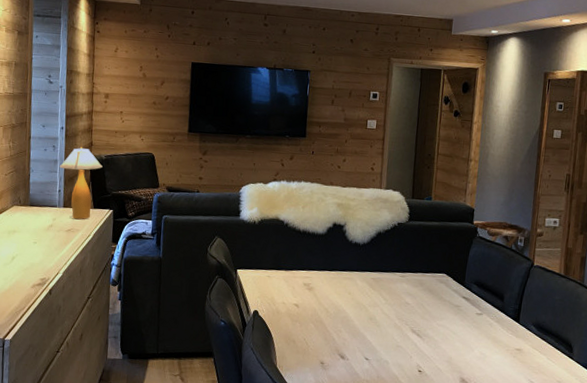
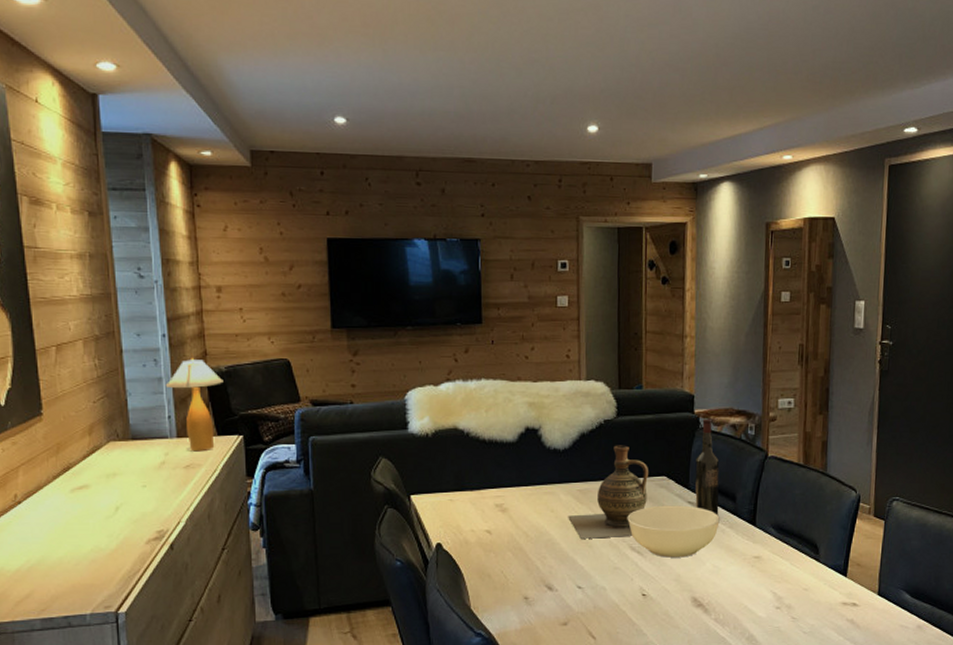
ceramic jug: none [362,244,432,321] -> present [568,445,648,539]
bowl: none [410,297,489,344] -> present [627,505,720,558]
wine bottle: none [469,229,492,311] -> present [695,418,720,516]

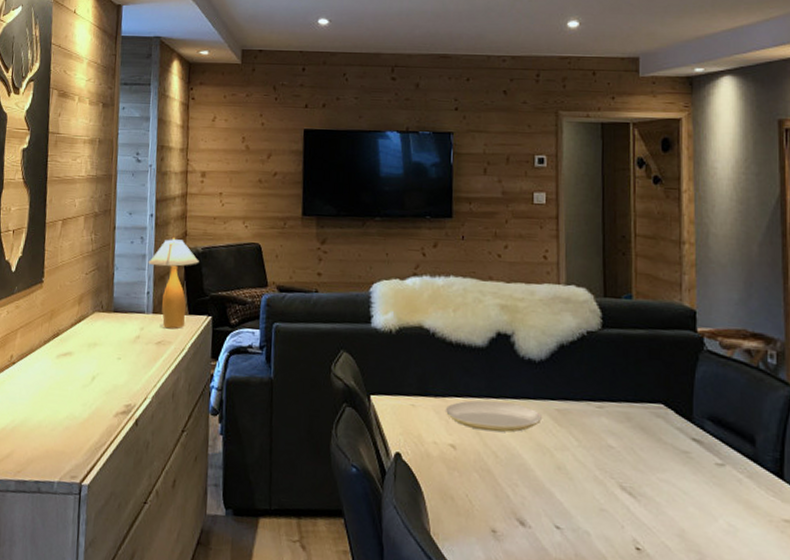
plate: none [480,489,566,515] -> present [445,400,542,432]
ceramic jug: present [568,445,648,539] -> none [544,361,641,473]
bowl: present [627,505,720,558] -> none [615,438,735,509]
wine bottle: present [695,418,720,516] -> none [700,339,733,460]

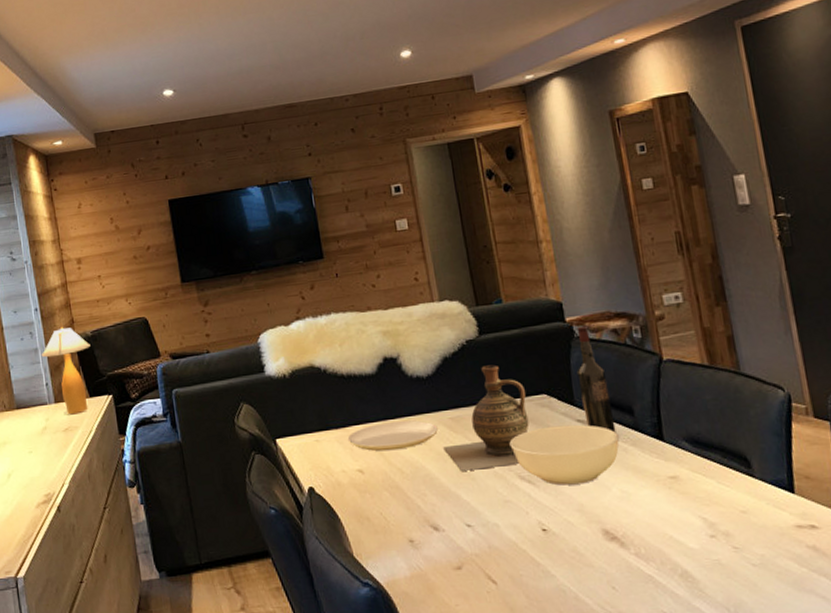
ceramic jug: none [544,361,641,473] -> present [443,365,530,471]
bowl: none [615,438,735,509] -> present [509,424,619,486]
wine bottle: none [700,339,733,460] -> present [576,325,616,433]

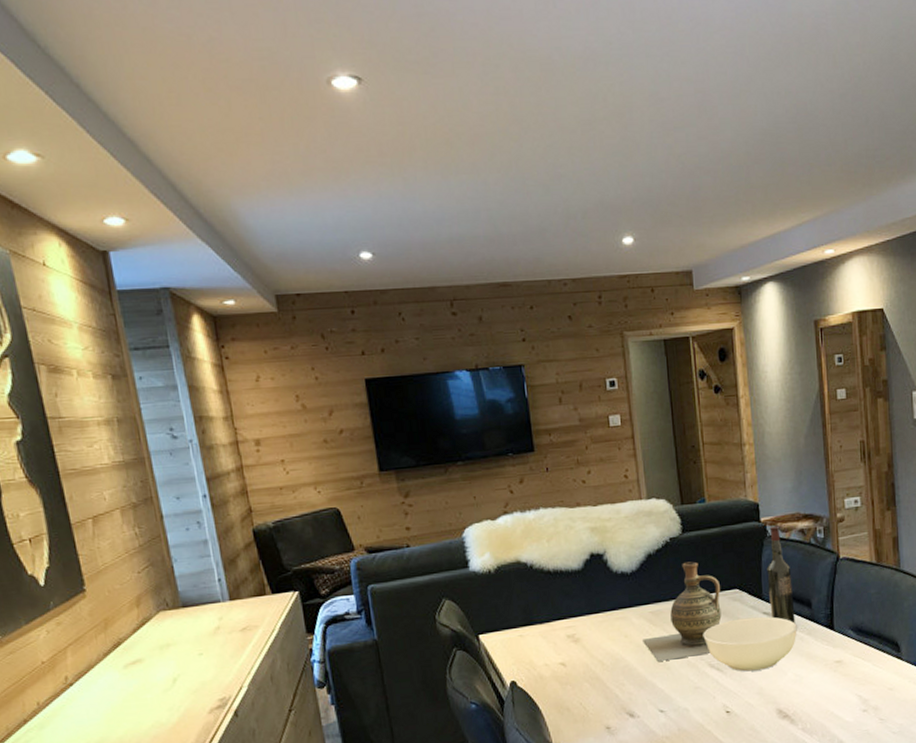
table lamp: present [41,322,91,415] -> none [211,511,272,614]
plate: present [347,420,438,451] -> none [551,614,639,645]

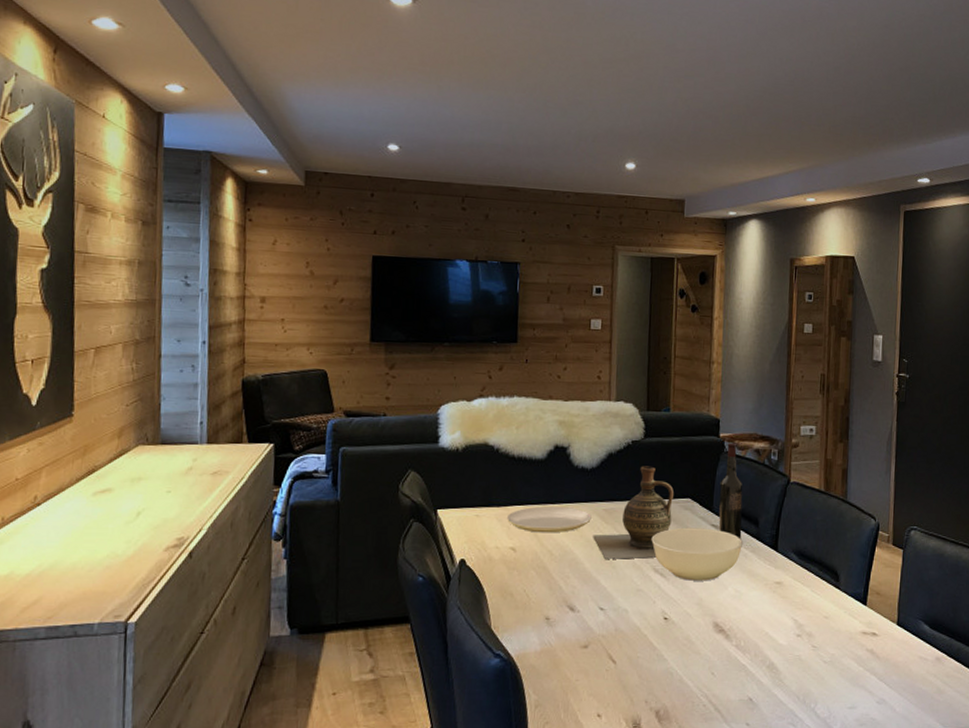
plate: none [551,614,639,645] -> present [506,506,592,533]

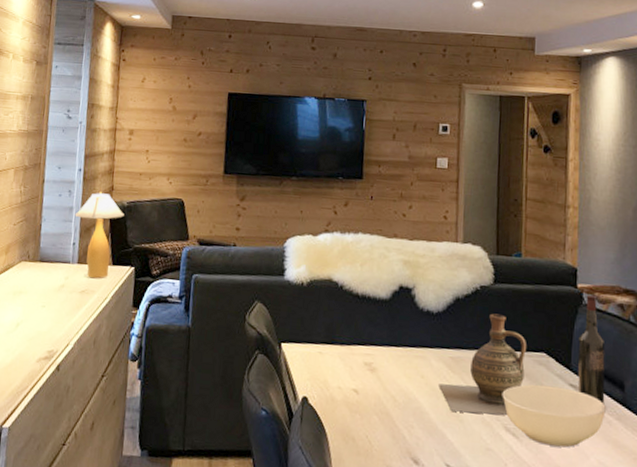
table lamp: none [200,360,259,459] -> present [75,187,124,279]
plate: present [506,506,592,533] -> none [349,348,437,378]

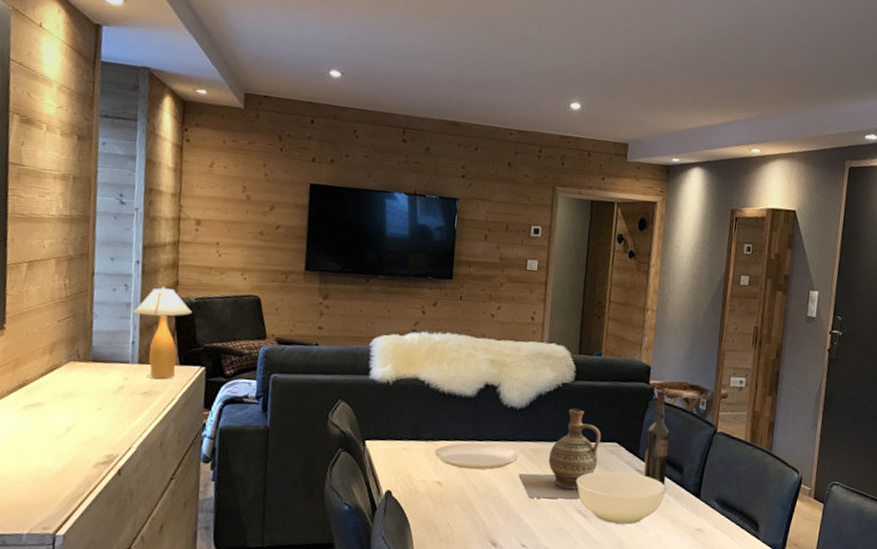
plate: none [349,348,437,378] -> present [434,442,518,470]

